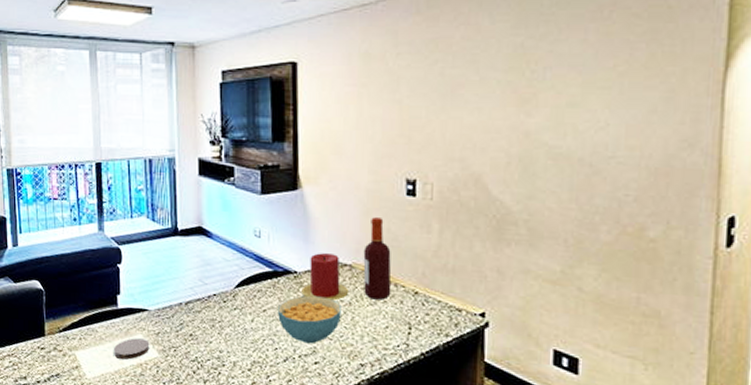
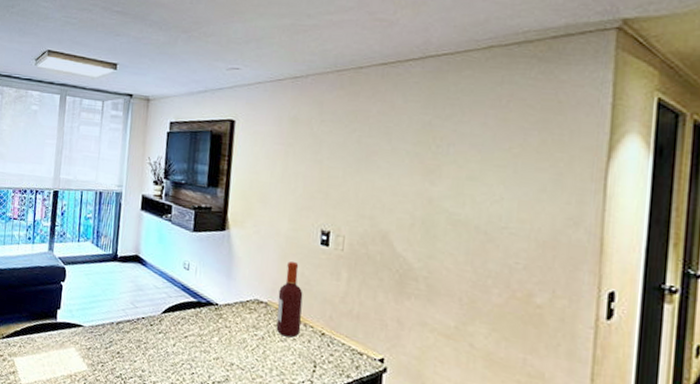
coaster: present [114,338,150,360] -> none [48,350,81,371]
cereal bowl: present [277,295,341,344] -> none [197,327,255,373]
candle: present [301,253,350,301] -> none [220,289,263,334]

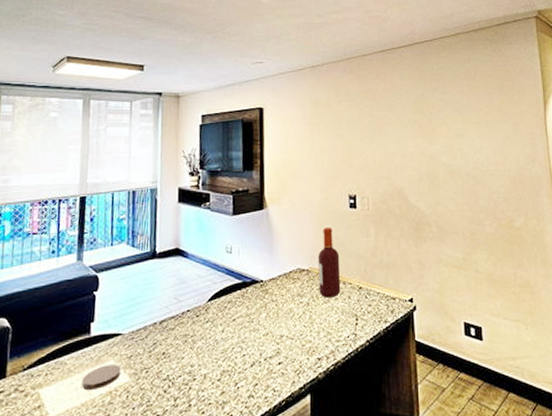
coaster: none [48,350,81,371] -> present [82,364,122,391]

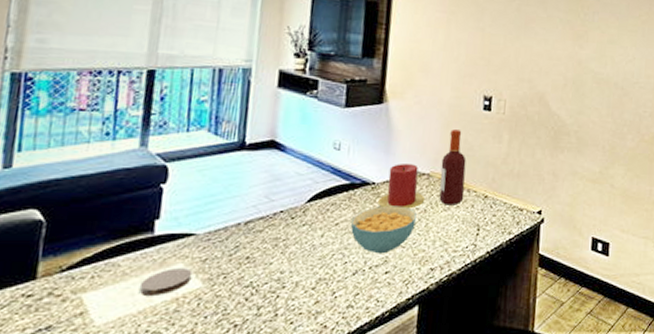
cereal bowl: none [245,300,301,346] -> present [350,205,417,254]
candle: none [267,262,307,304] -> present [378,164,426,209]

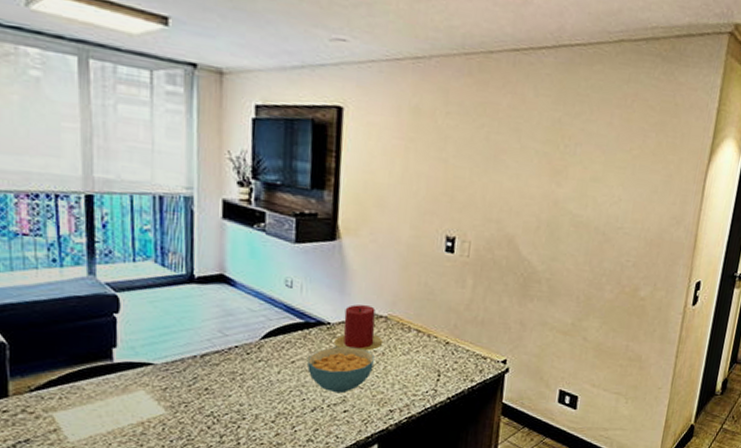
coaster: present [140,268,193,297] -> none [107,394,155,420]
bottle: present [439,129,466,205] -> none [397,271,427,350]

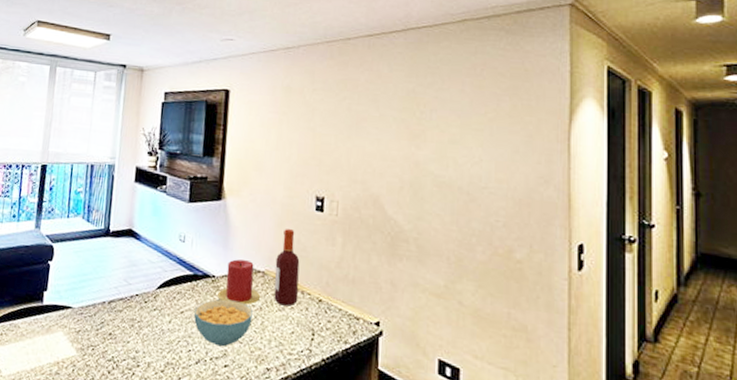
bottle: none [397,271,427,350] -> present [274,229,300,306]

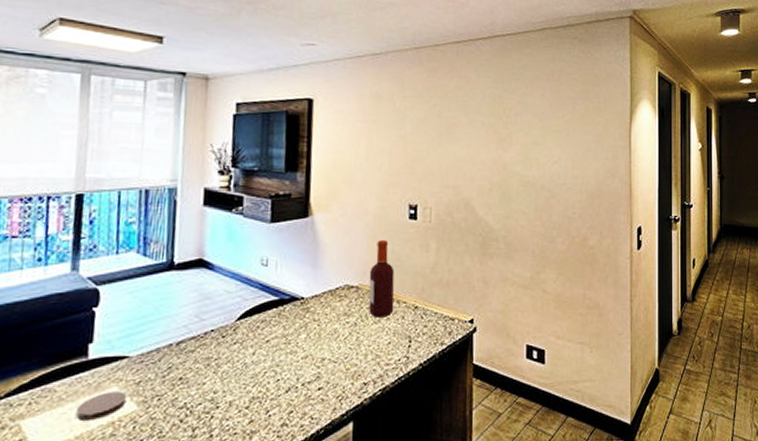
coaster: none [32,335,70,358] -> present [76,391,127,422]
cereal bowl: present [193,299,253,347] -> none [281,320,347,370]
candle: present [217,259,261,305] -> none [307,277,355,323]

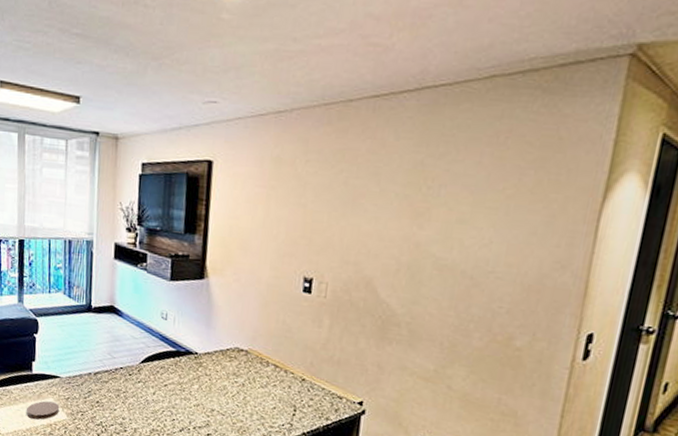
bottle: present [368,240,395,318] -> none [256,309,284,384]

